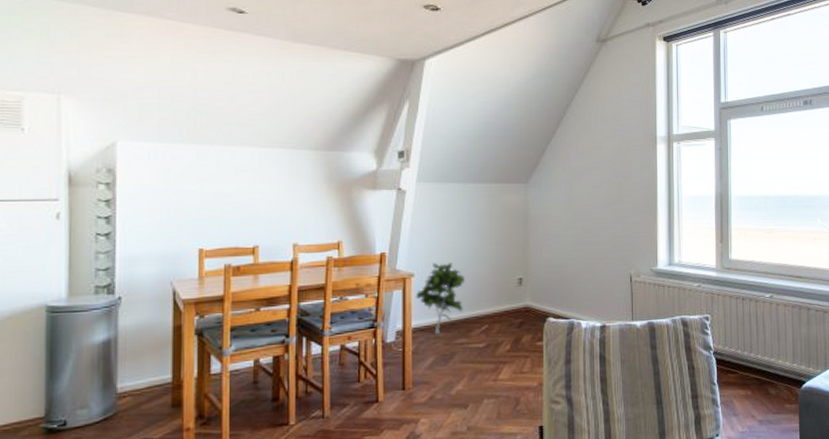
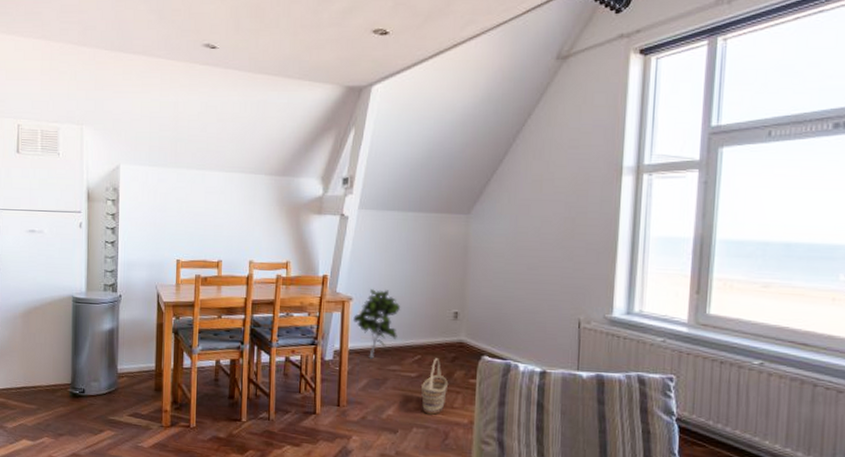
basket: none [489,325,517,383] -> present [420,358,449,415]

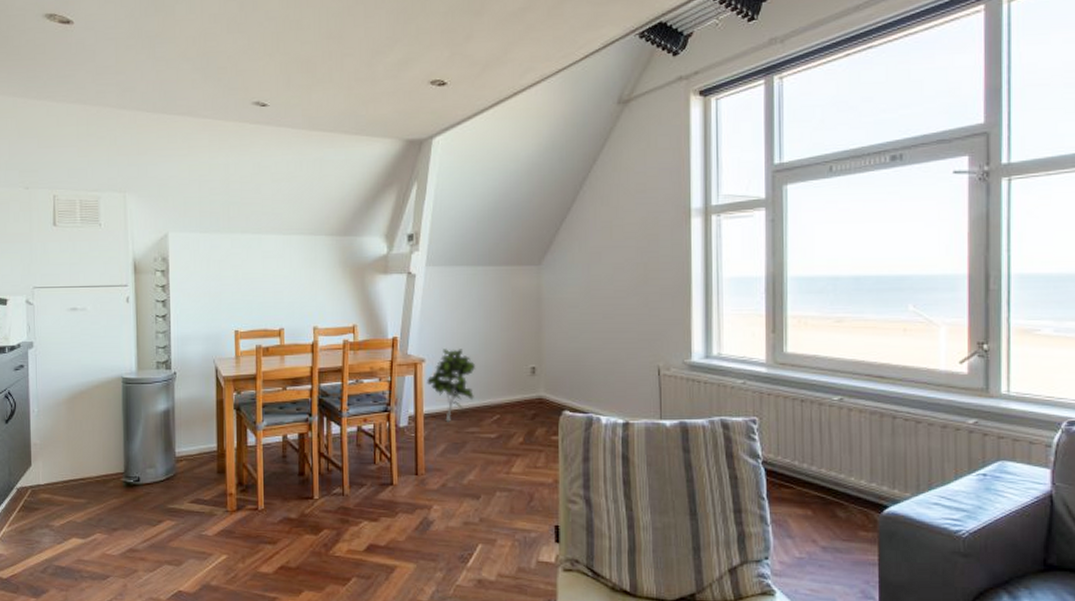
basket: present [420,358,449,415] -> none [501,416,531,476]

